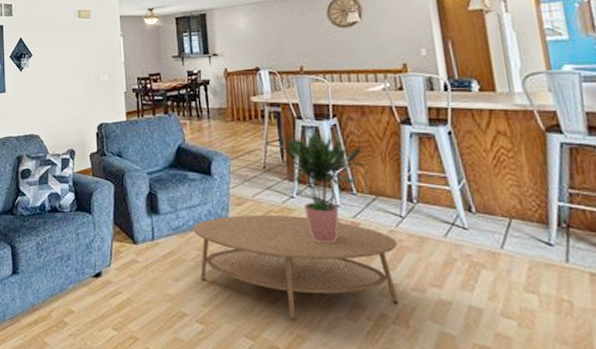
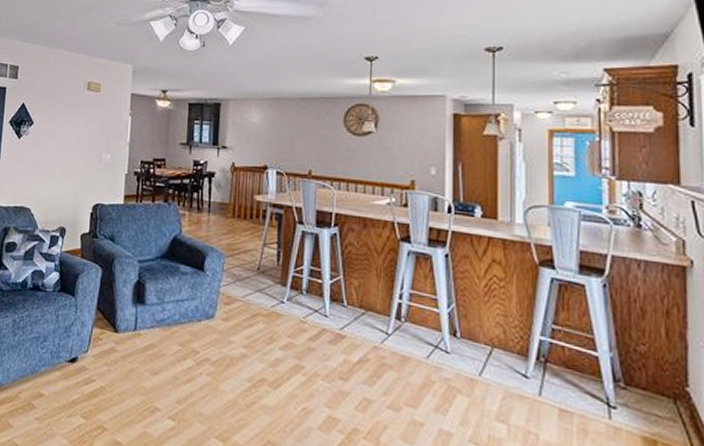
coffee table: present [193,214,399,320] -> none [177,314,379,426]
potted plant: present [284,130,365,244] -> none [280,238,361,353]

